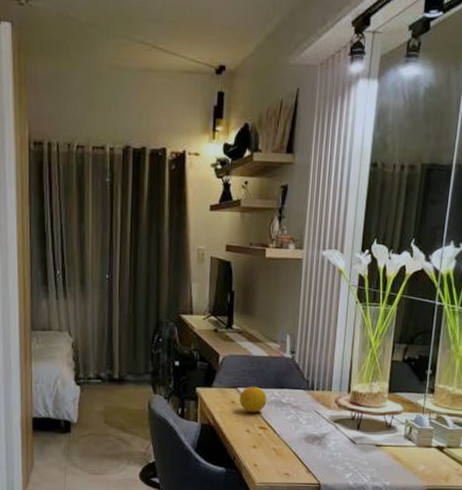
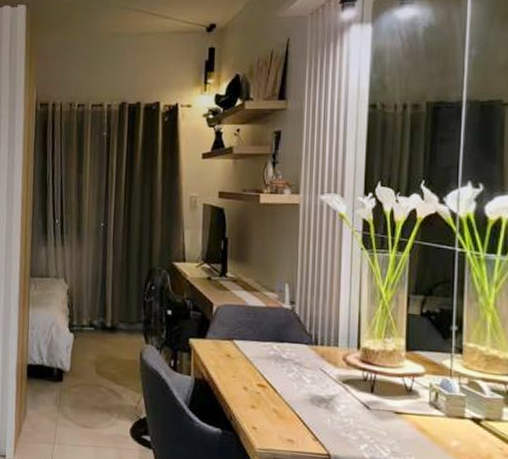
fruit: present [239,386,267,413] -> none [235,338,266,369]

